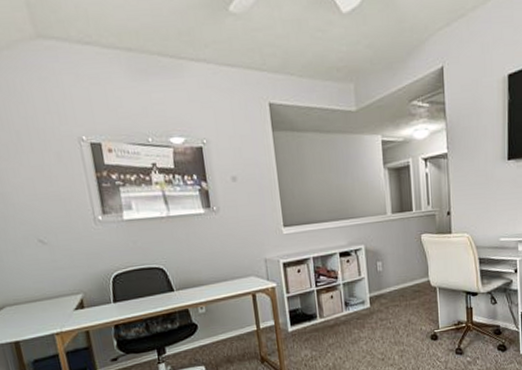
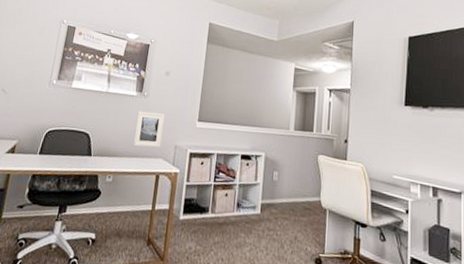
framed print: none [211,227,249,269] -> present [133,111,165,148]

